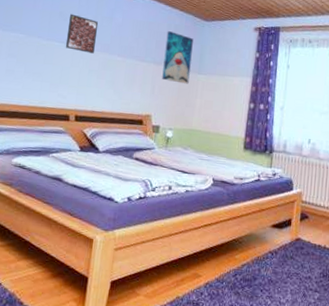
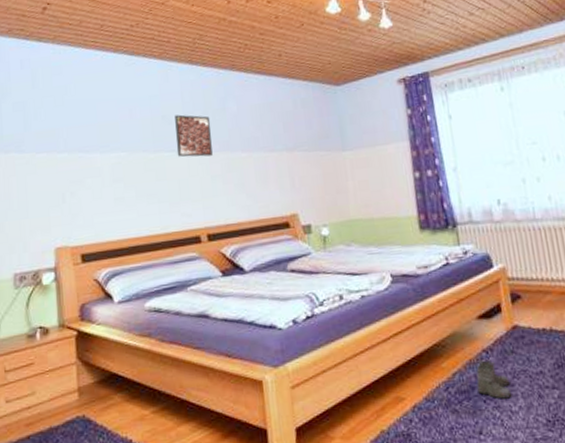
wall art: present [162,31,194,84] -> none [293,107,334,169]
boots: none [258,259,284,292] -> present [476,359,512,399]

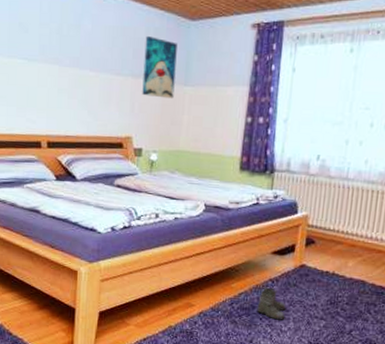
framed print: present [175,114,213,157] -> none [29,24,65,70]
wall art: none [293,107,334,169] -> present [142,36,177,99]

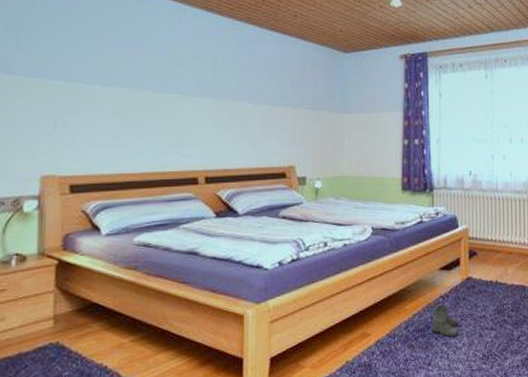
wall art: present [142,36,177,99] -> none [302,68,334,126]

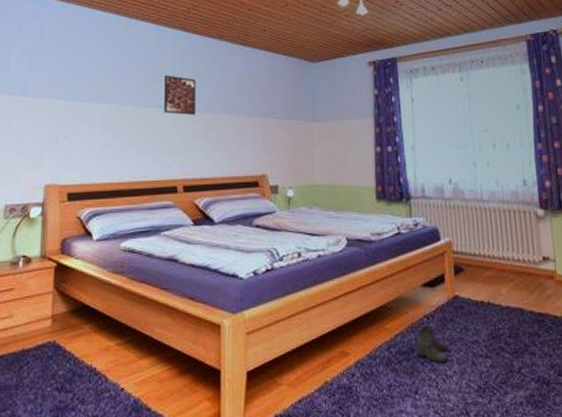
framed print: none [182,58,220,102] -> present [163,75,196,115]

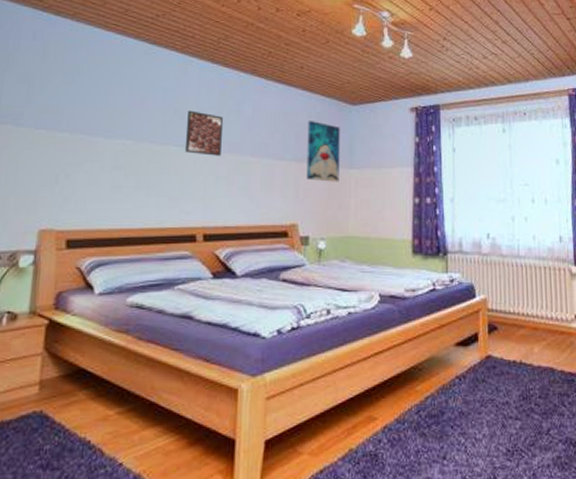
wall art: none [272,79,304,135] -> present [306,121,340,182]
boots: present [416,325,448,363] -> none [447,386,478,426]

